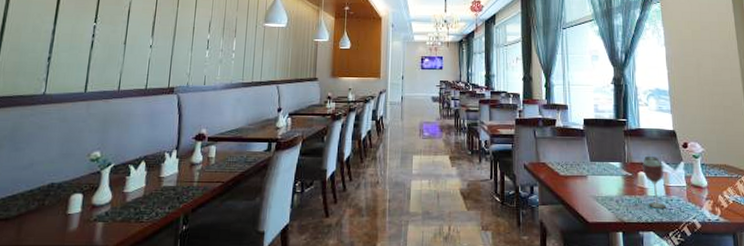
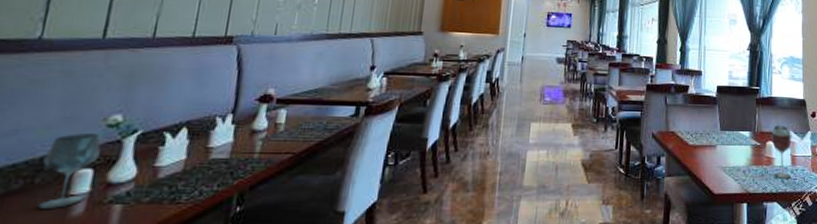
wine glass: none [48,166,87,224] -> present [38,133,101,209]

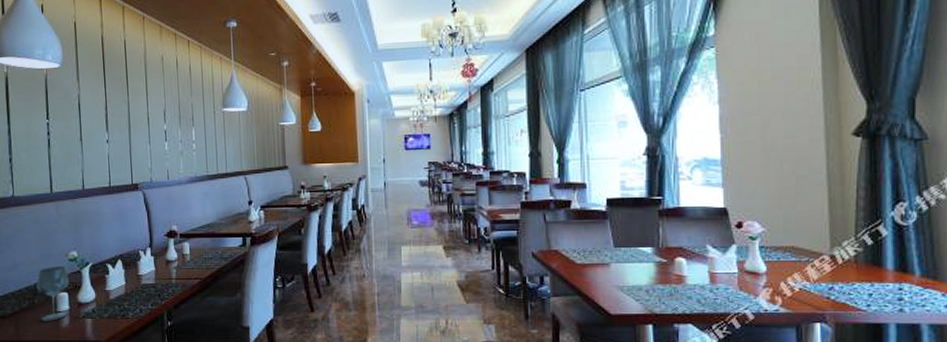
wineglass: present [771,126,791,179] -> none [681,240,709,298]

